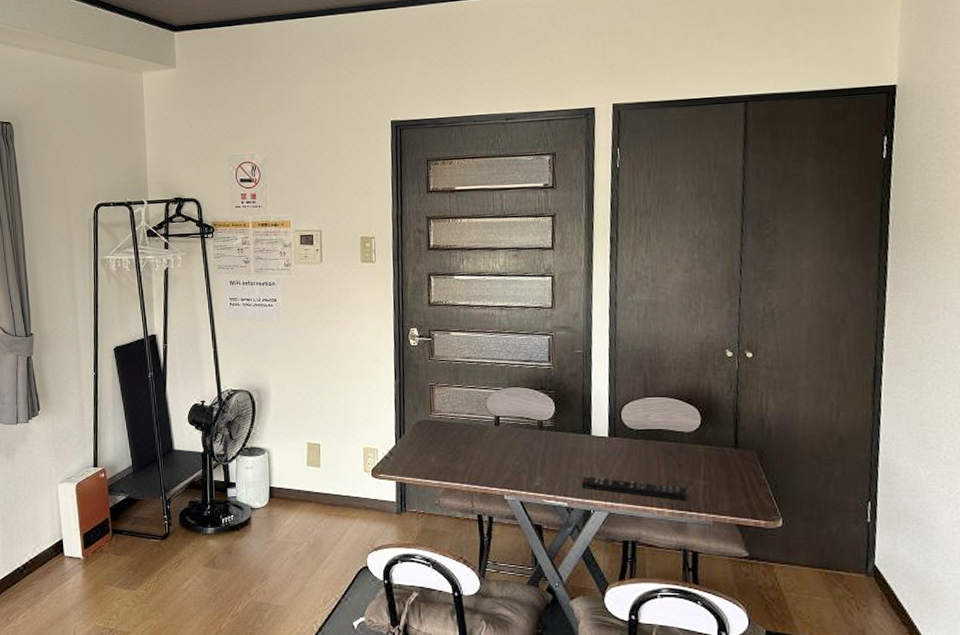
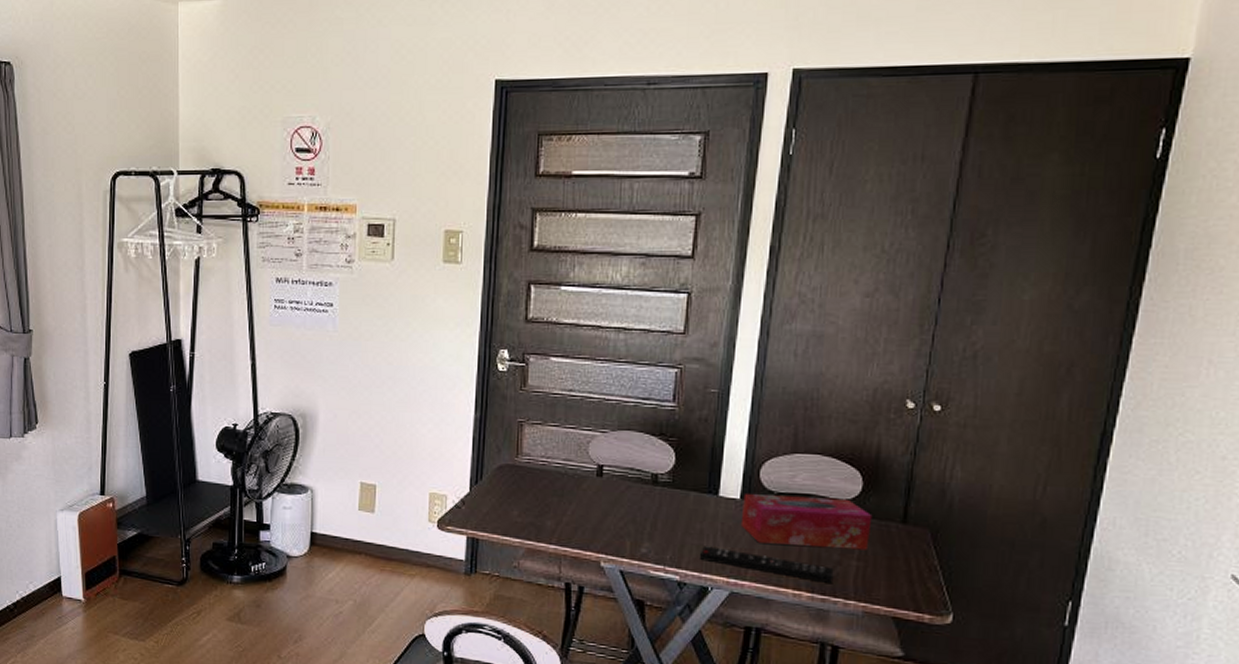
tissue box: none [610,431,712,472] -> present [740,494,873,550]

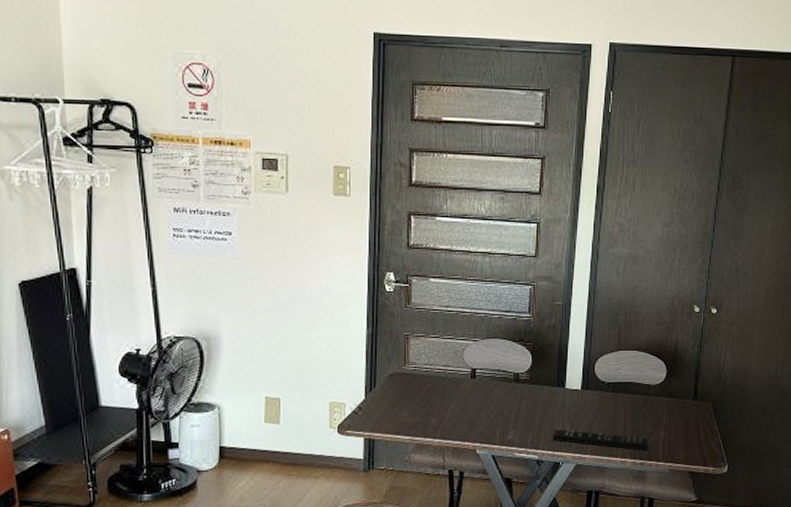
tissue box: present [740,494,873,550] -> none [582,384,674,424]

